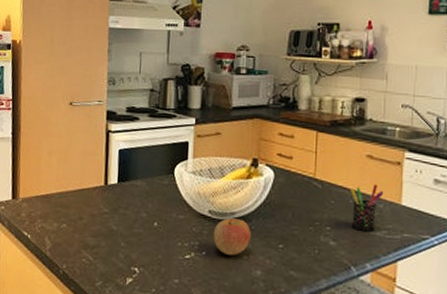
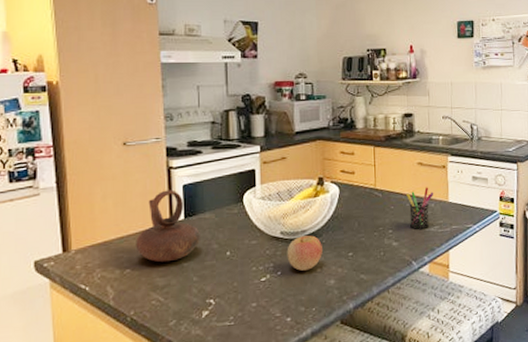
teapot: none [72,152,131,224] -> present [136,190,200,263]

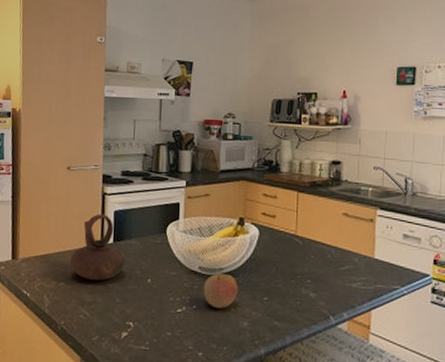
pen holder: present [406,187,434,229] -> none [328,240,359,283]

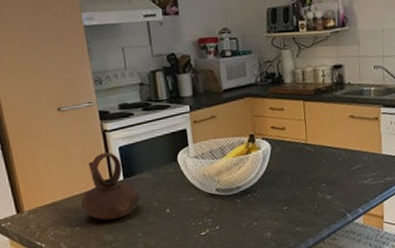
apple: present [203,273,238,308] -> none [223,191,258,225]

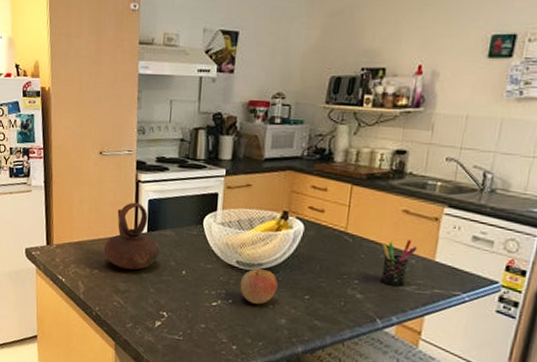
apple: none [223,191,258,225] -> present [240,269,278,304]
pen holder: none [338,140,367,182] -> present [381,239,418,286]

